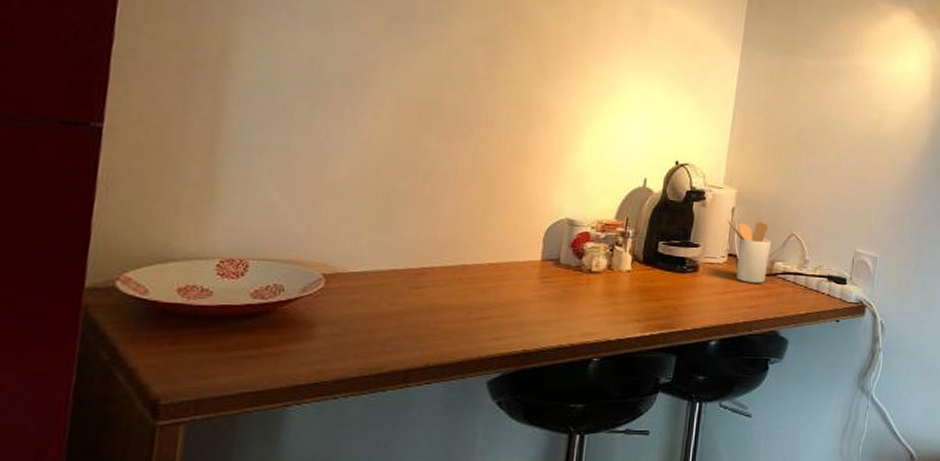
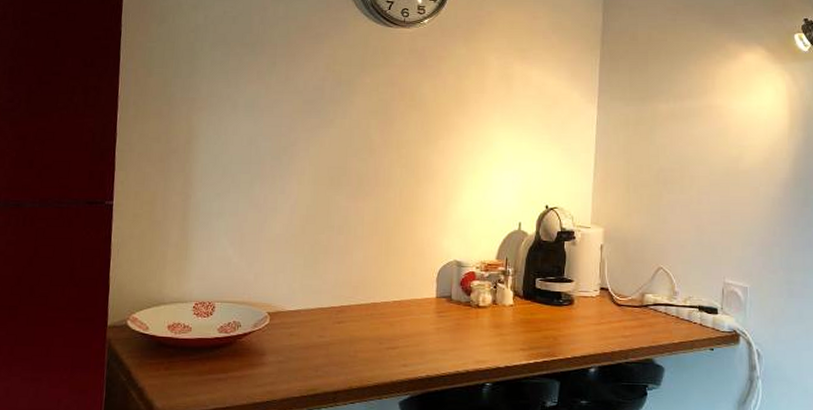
utensil holder: present [727,219,772,283] -> none [597,256,641,314]

